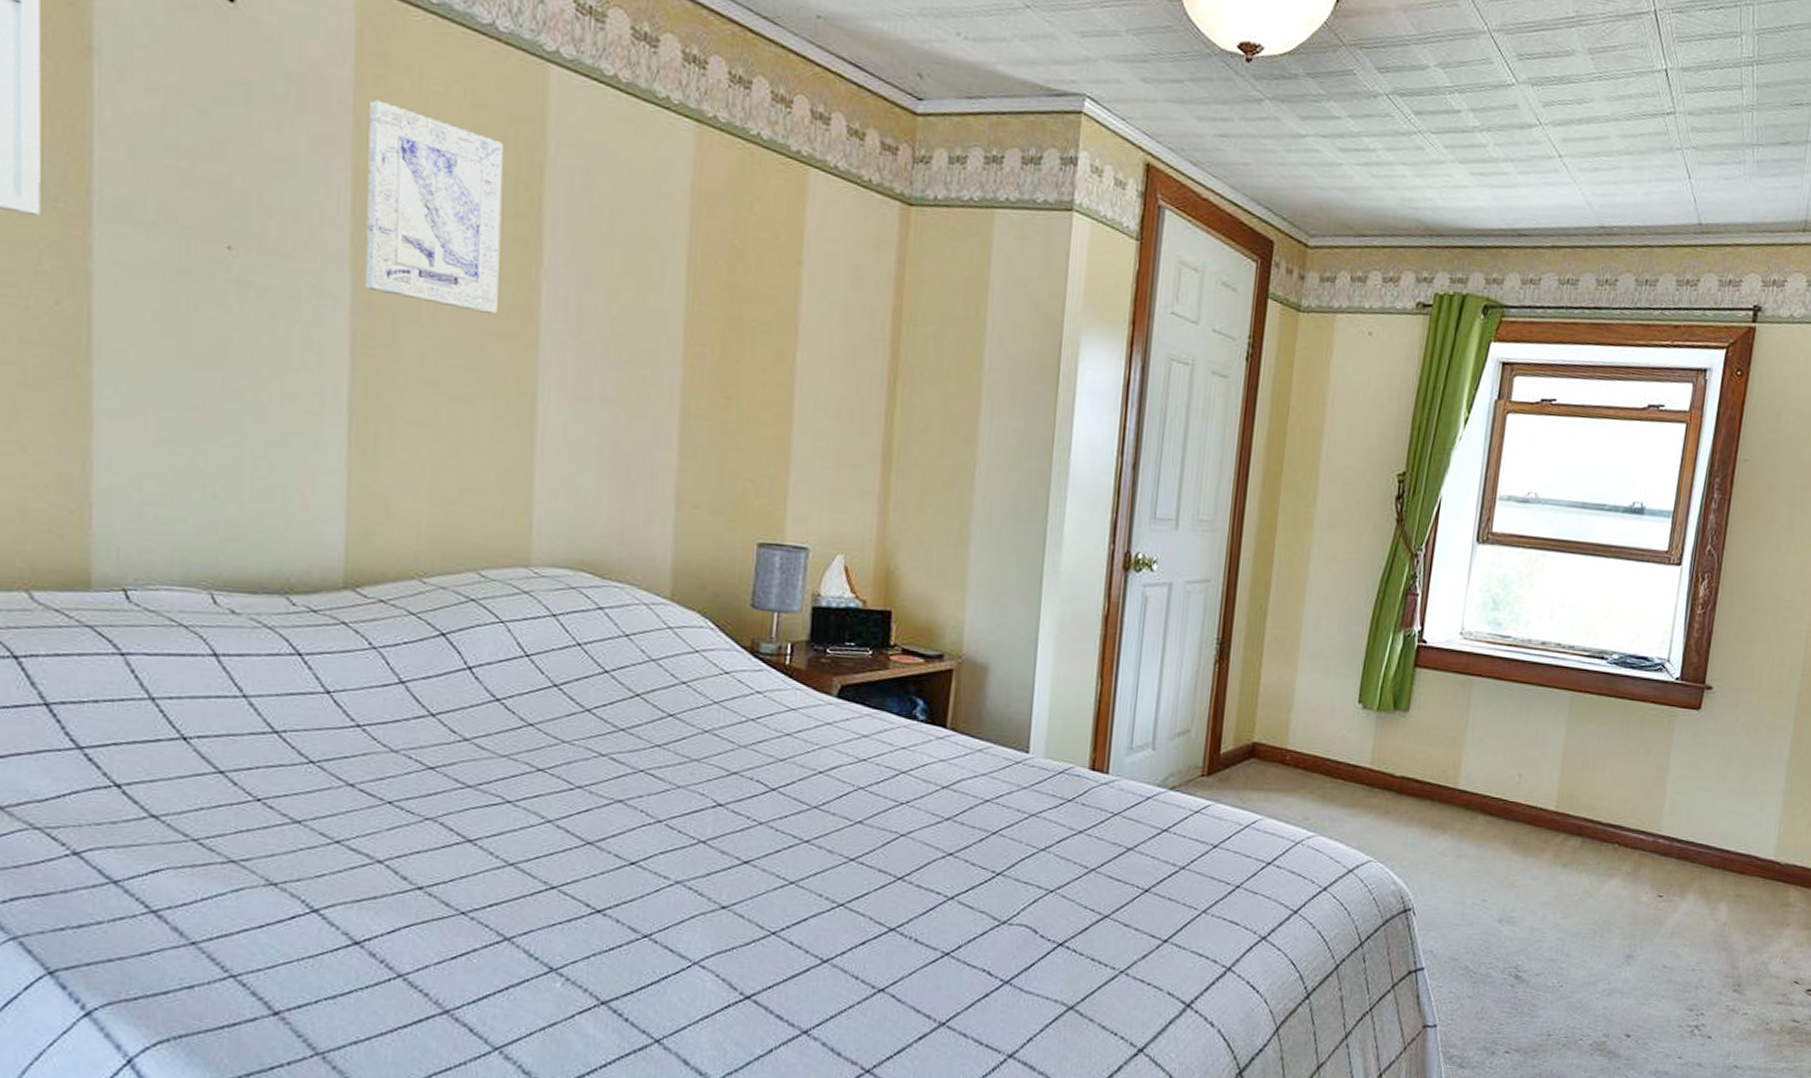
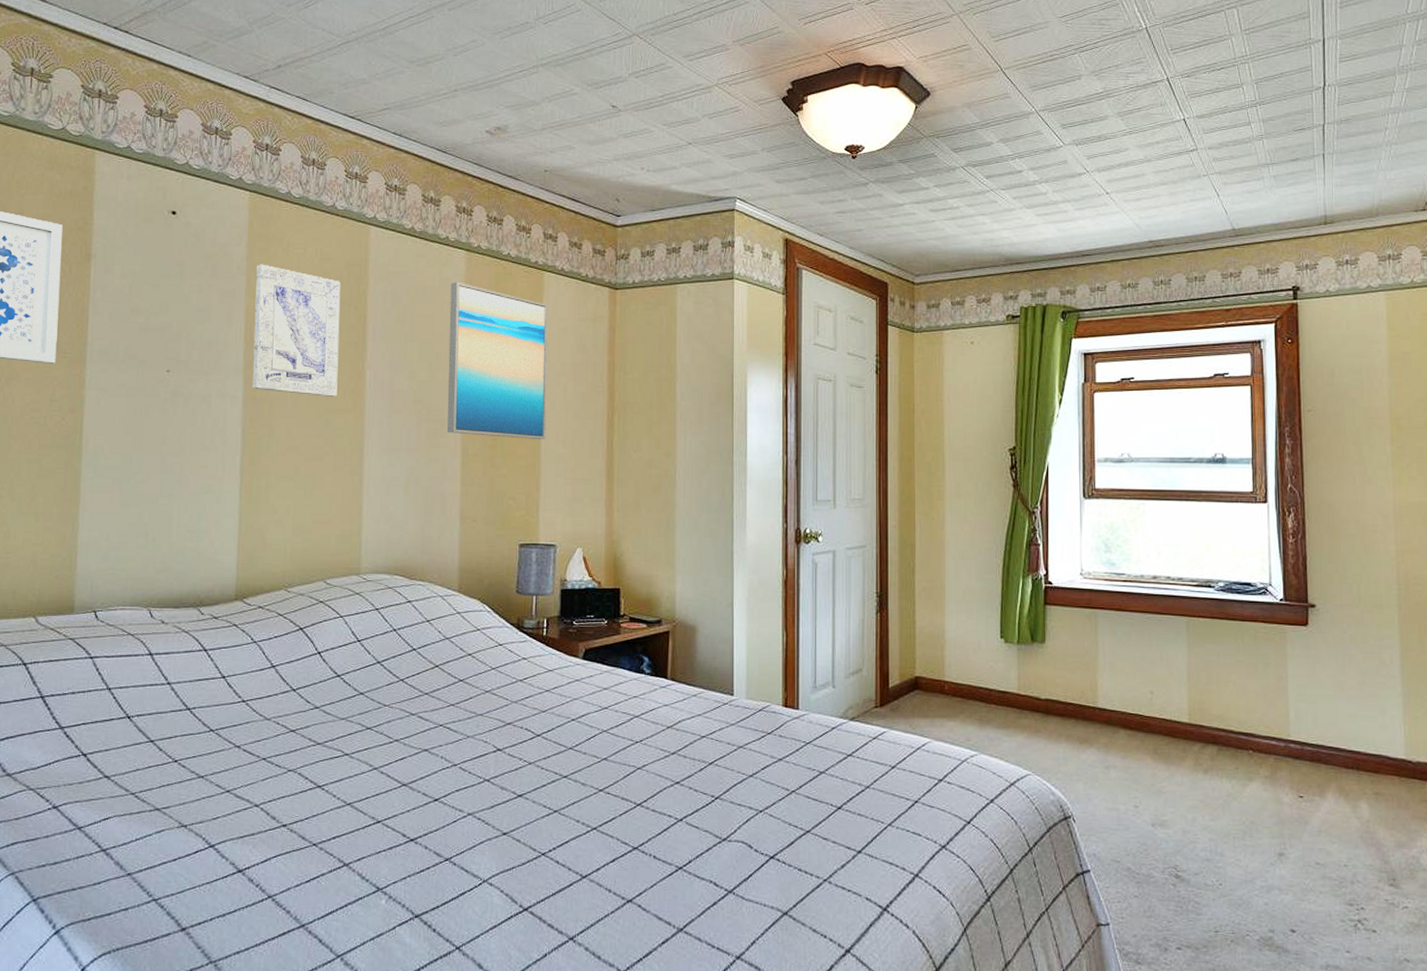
wall art: none [659,165,812,405] -> present [446,281,548,440]

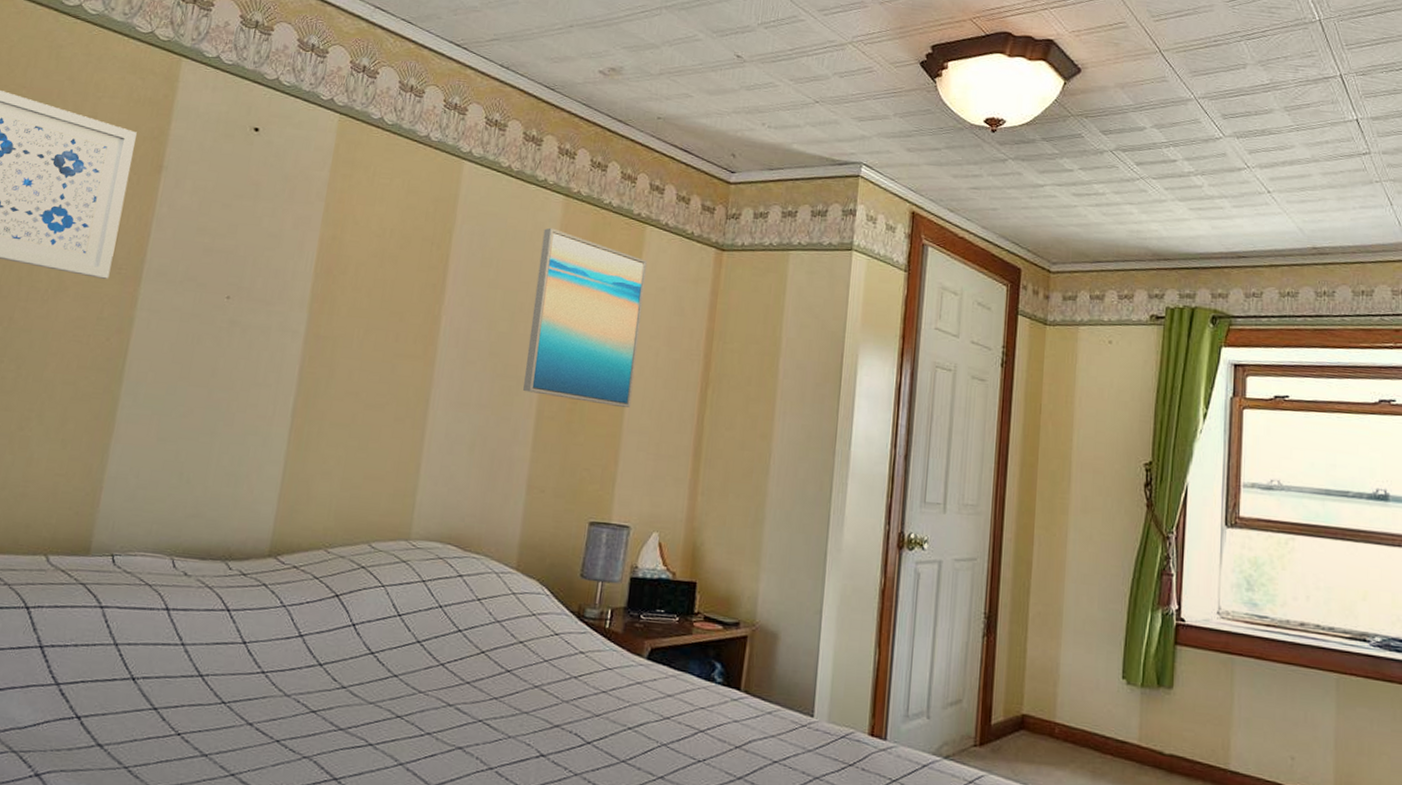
wall art: present [252,264,341,397] -> none [317,191,425,341]

